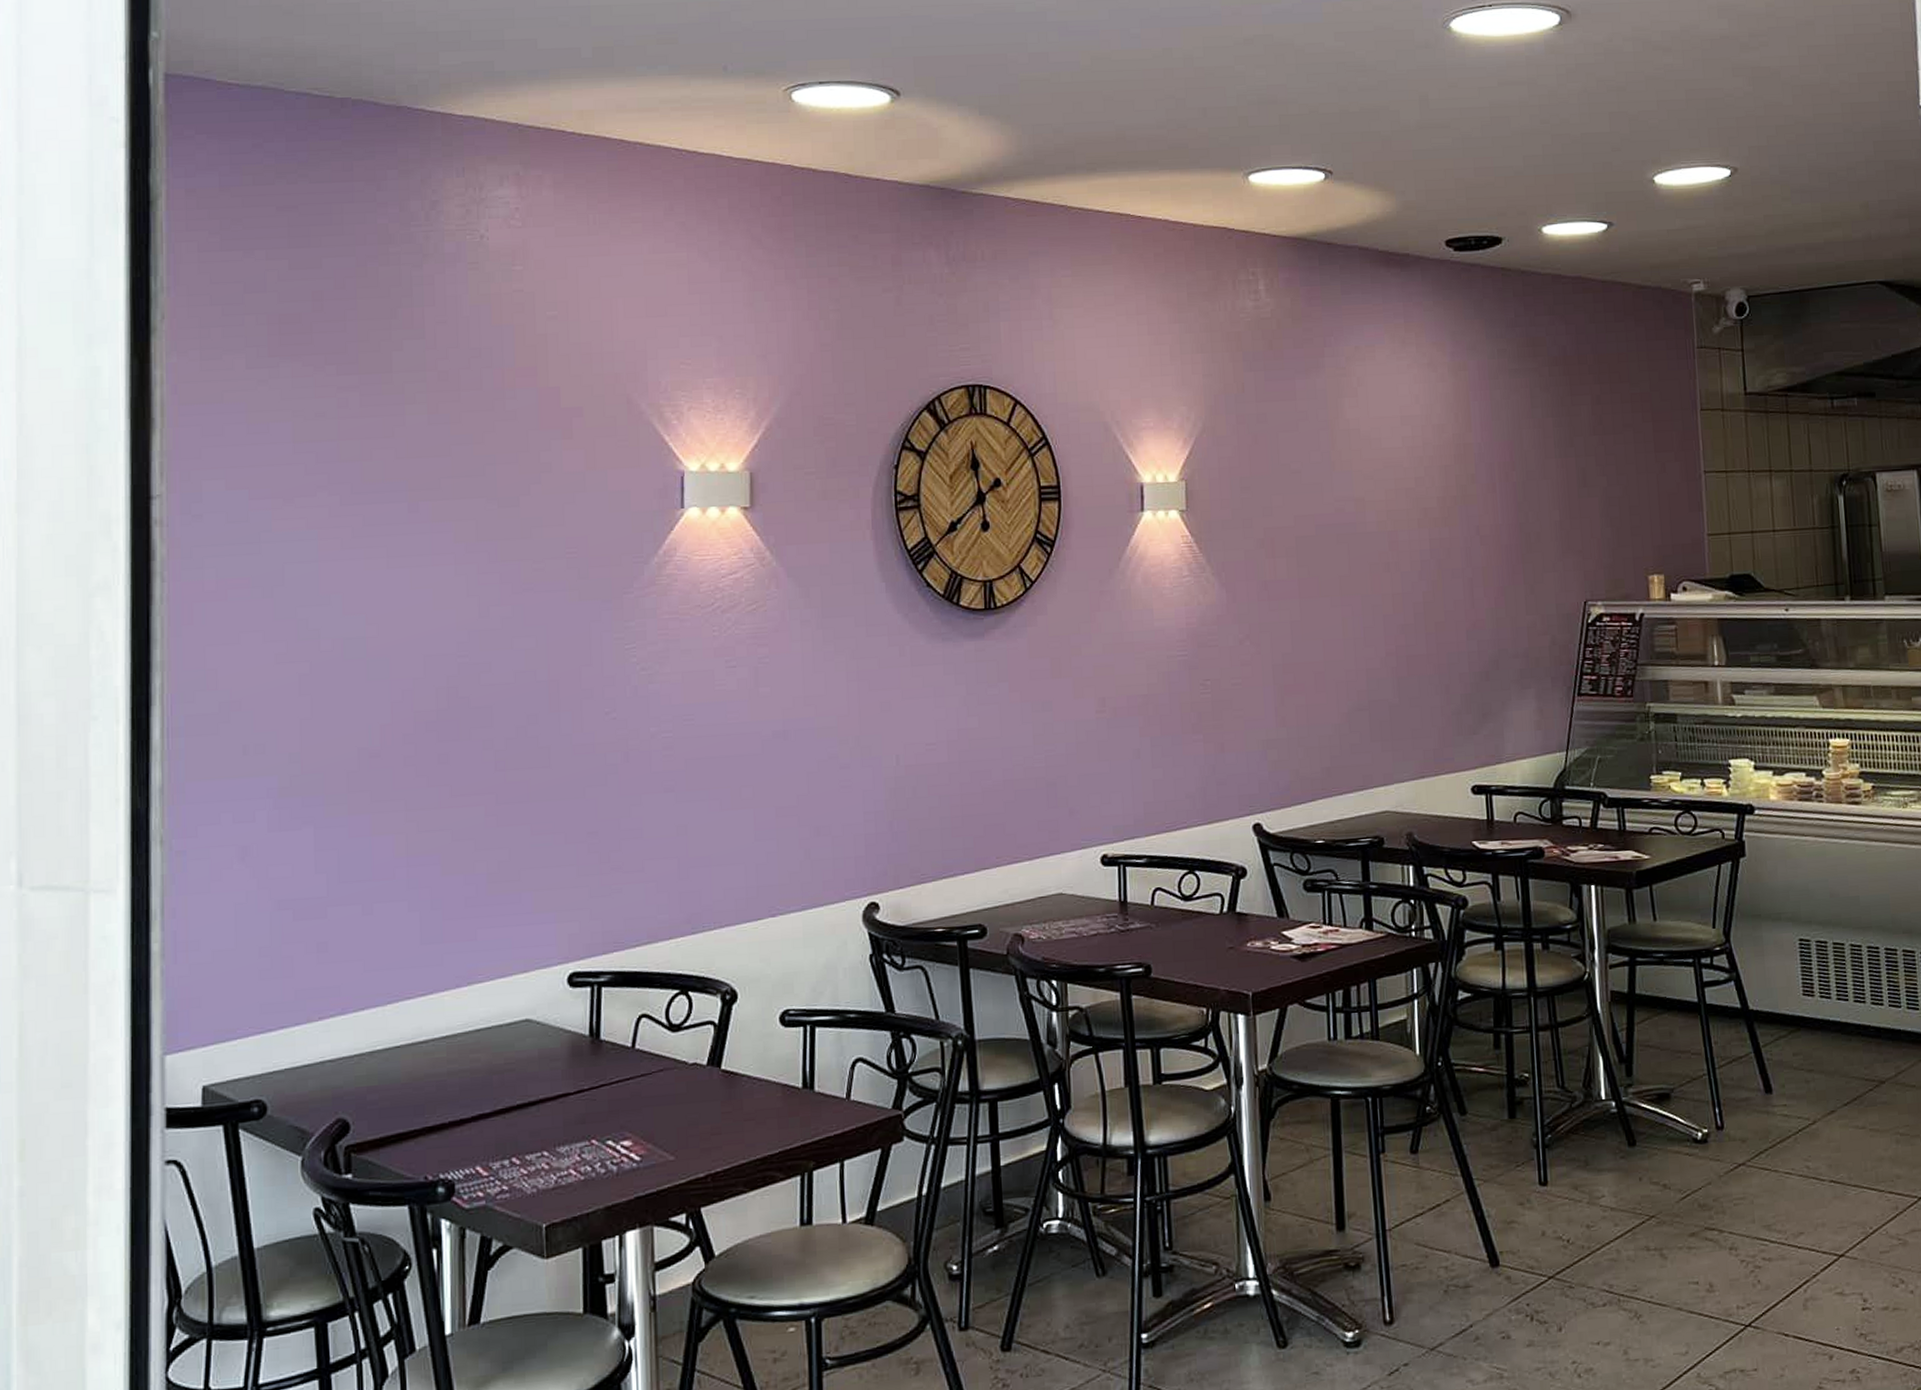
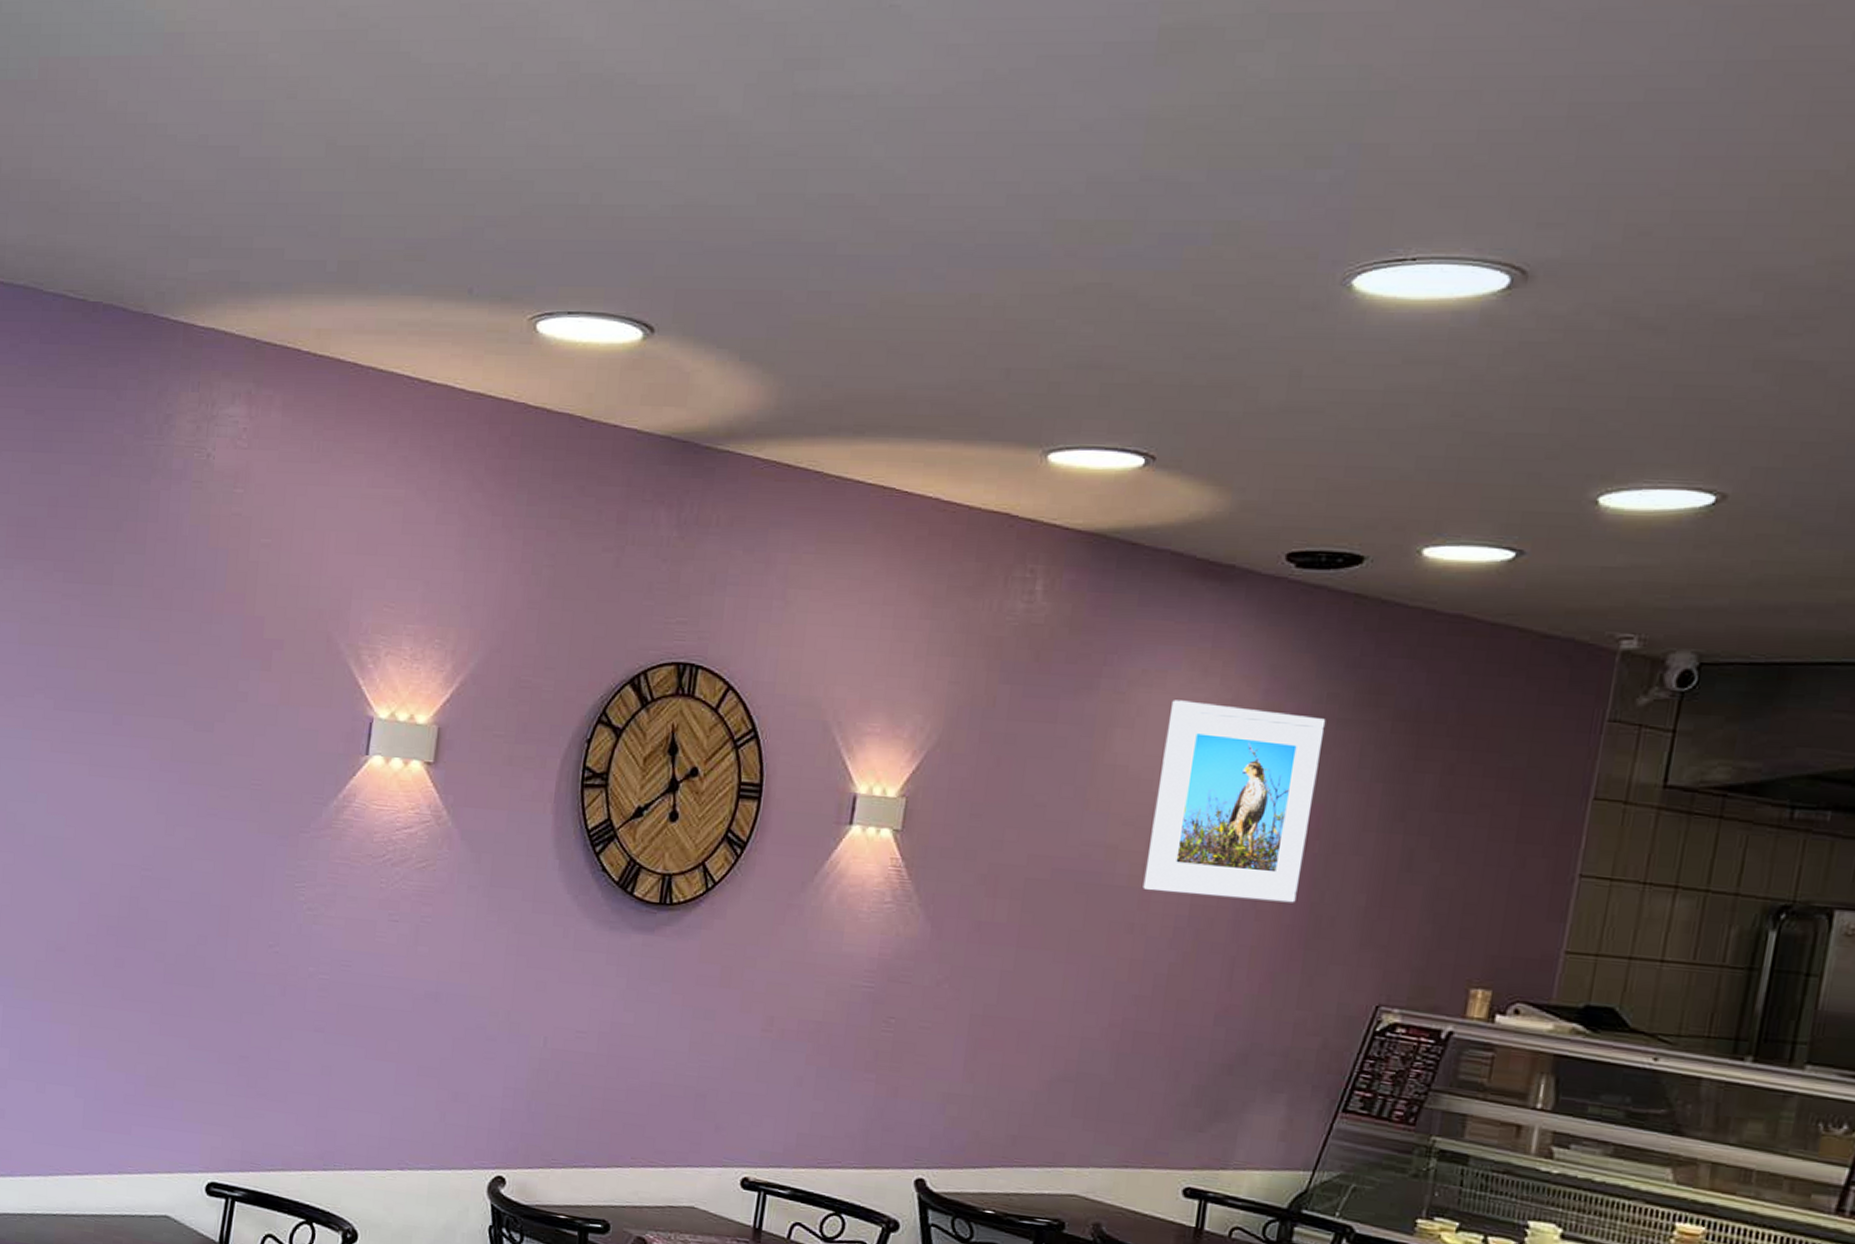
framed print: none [1383,368,1508,533] -> present [1142,700,1326,903]

